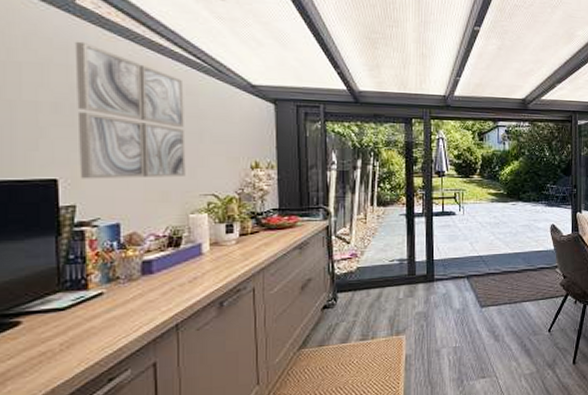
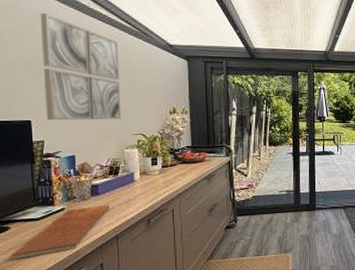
chopping board: none [18,286,169,366] -> present [9,205,111,260]

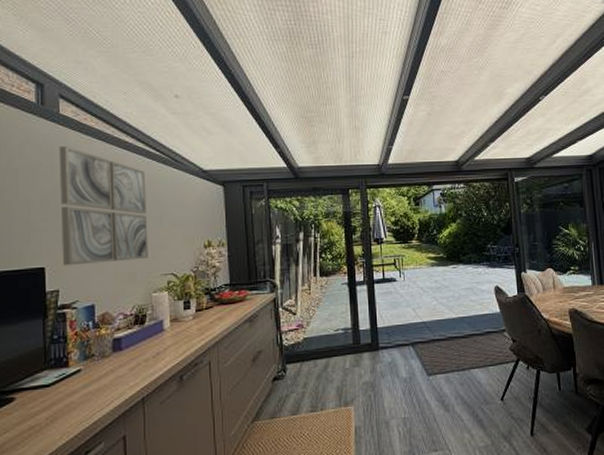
chopping board: present [9,205,111,260] -> none [12,361,136,439]

